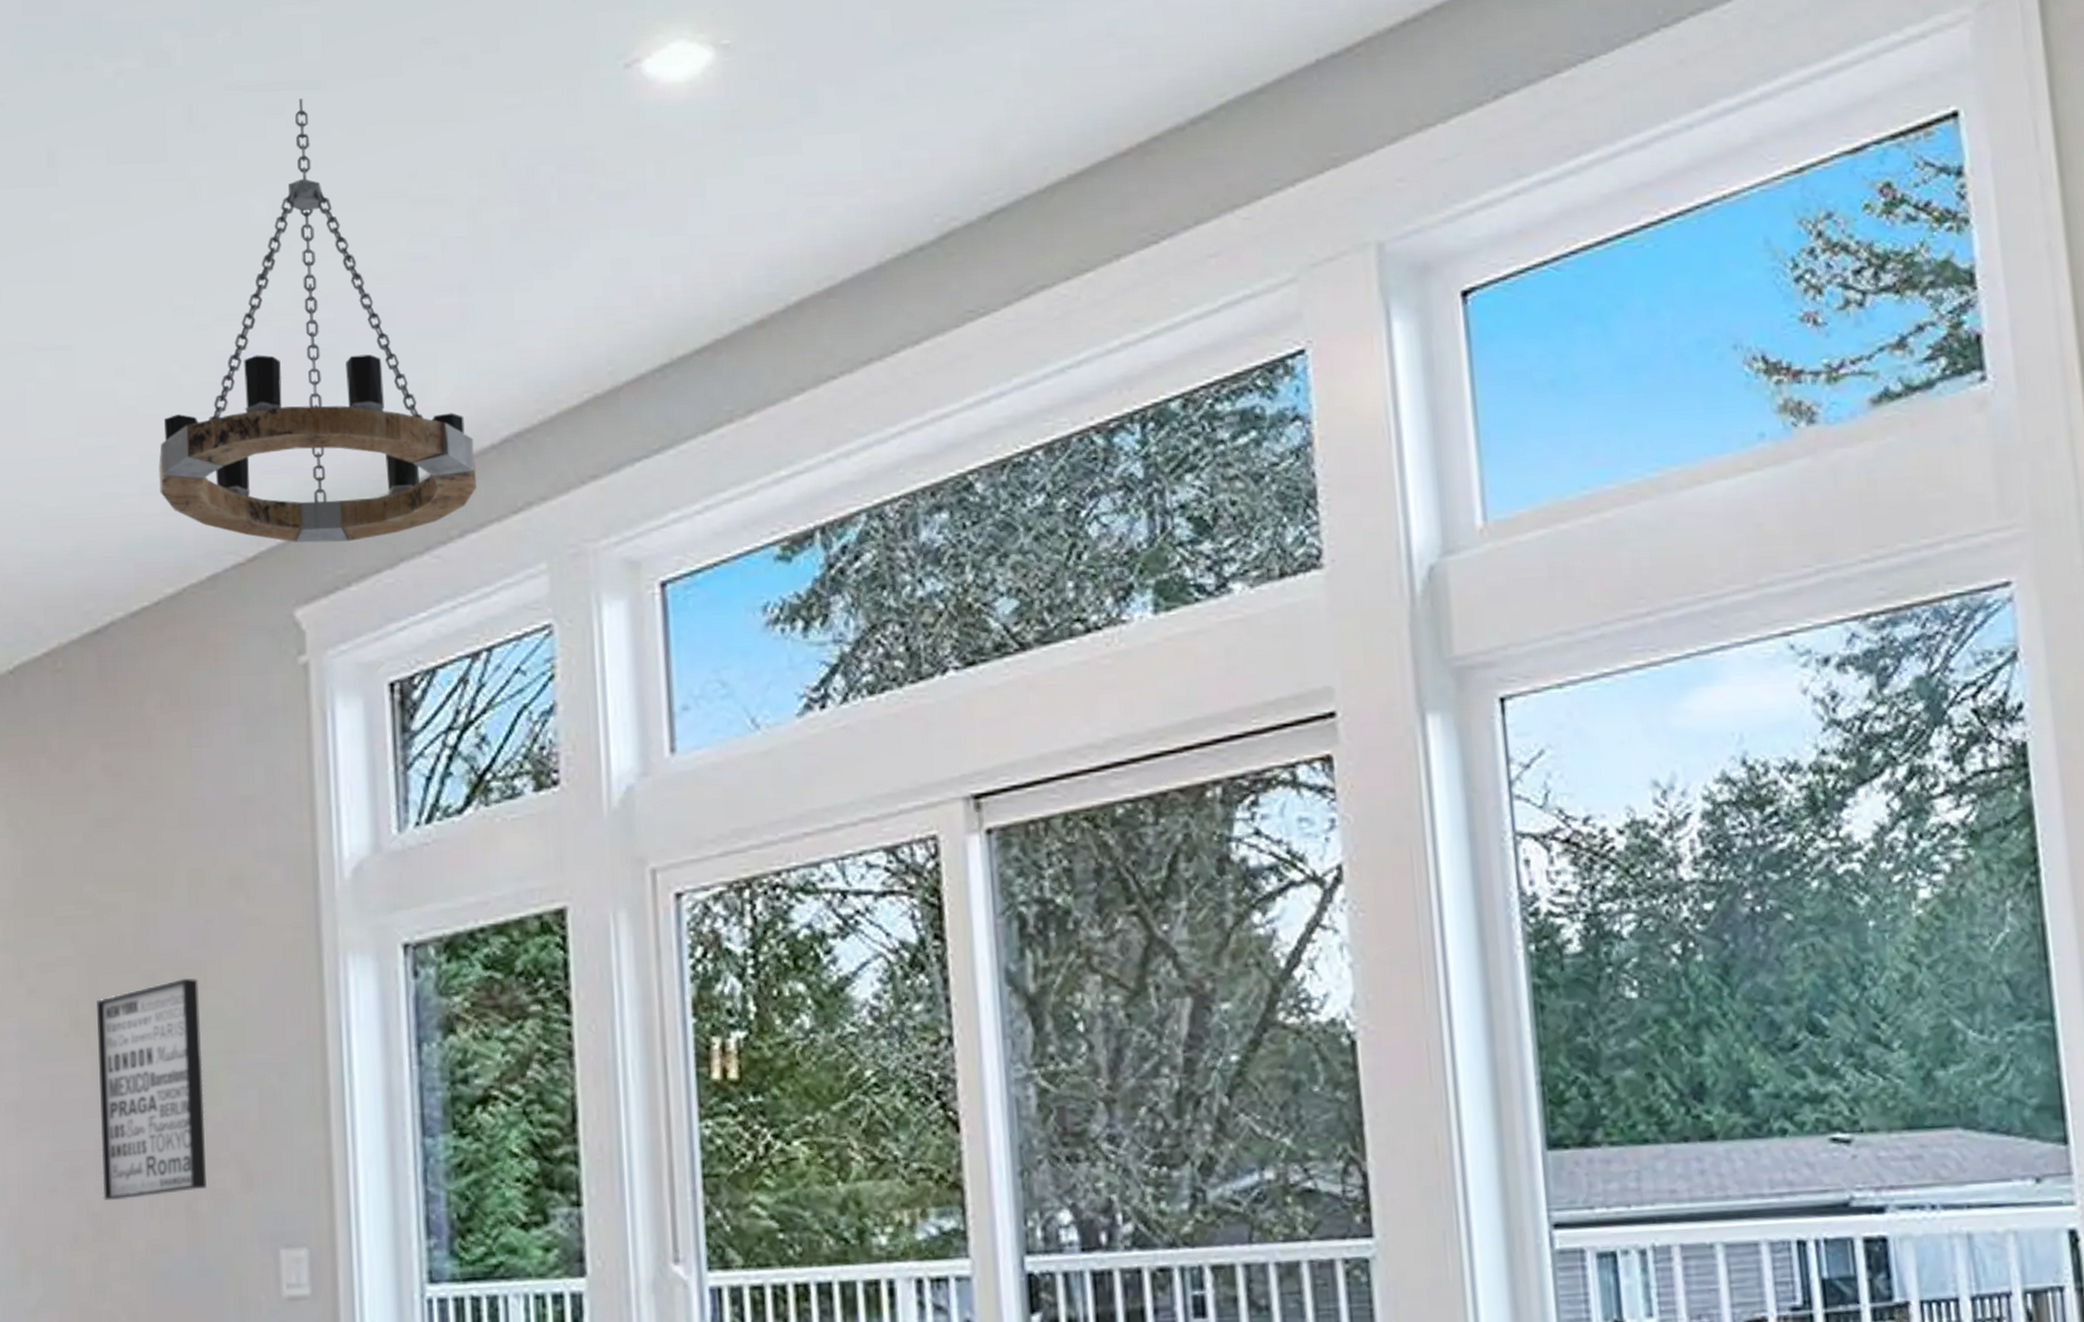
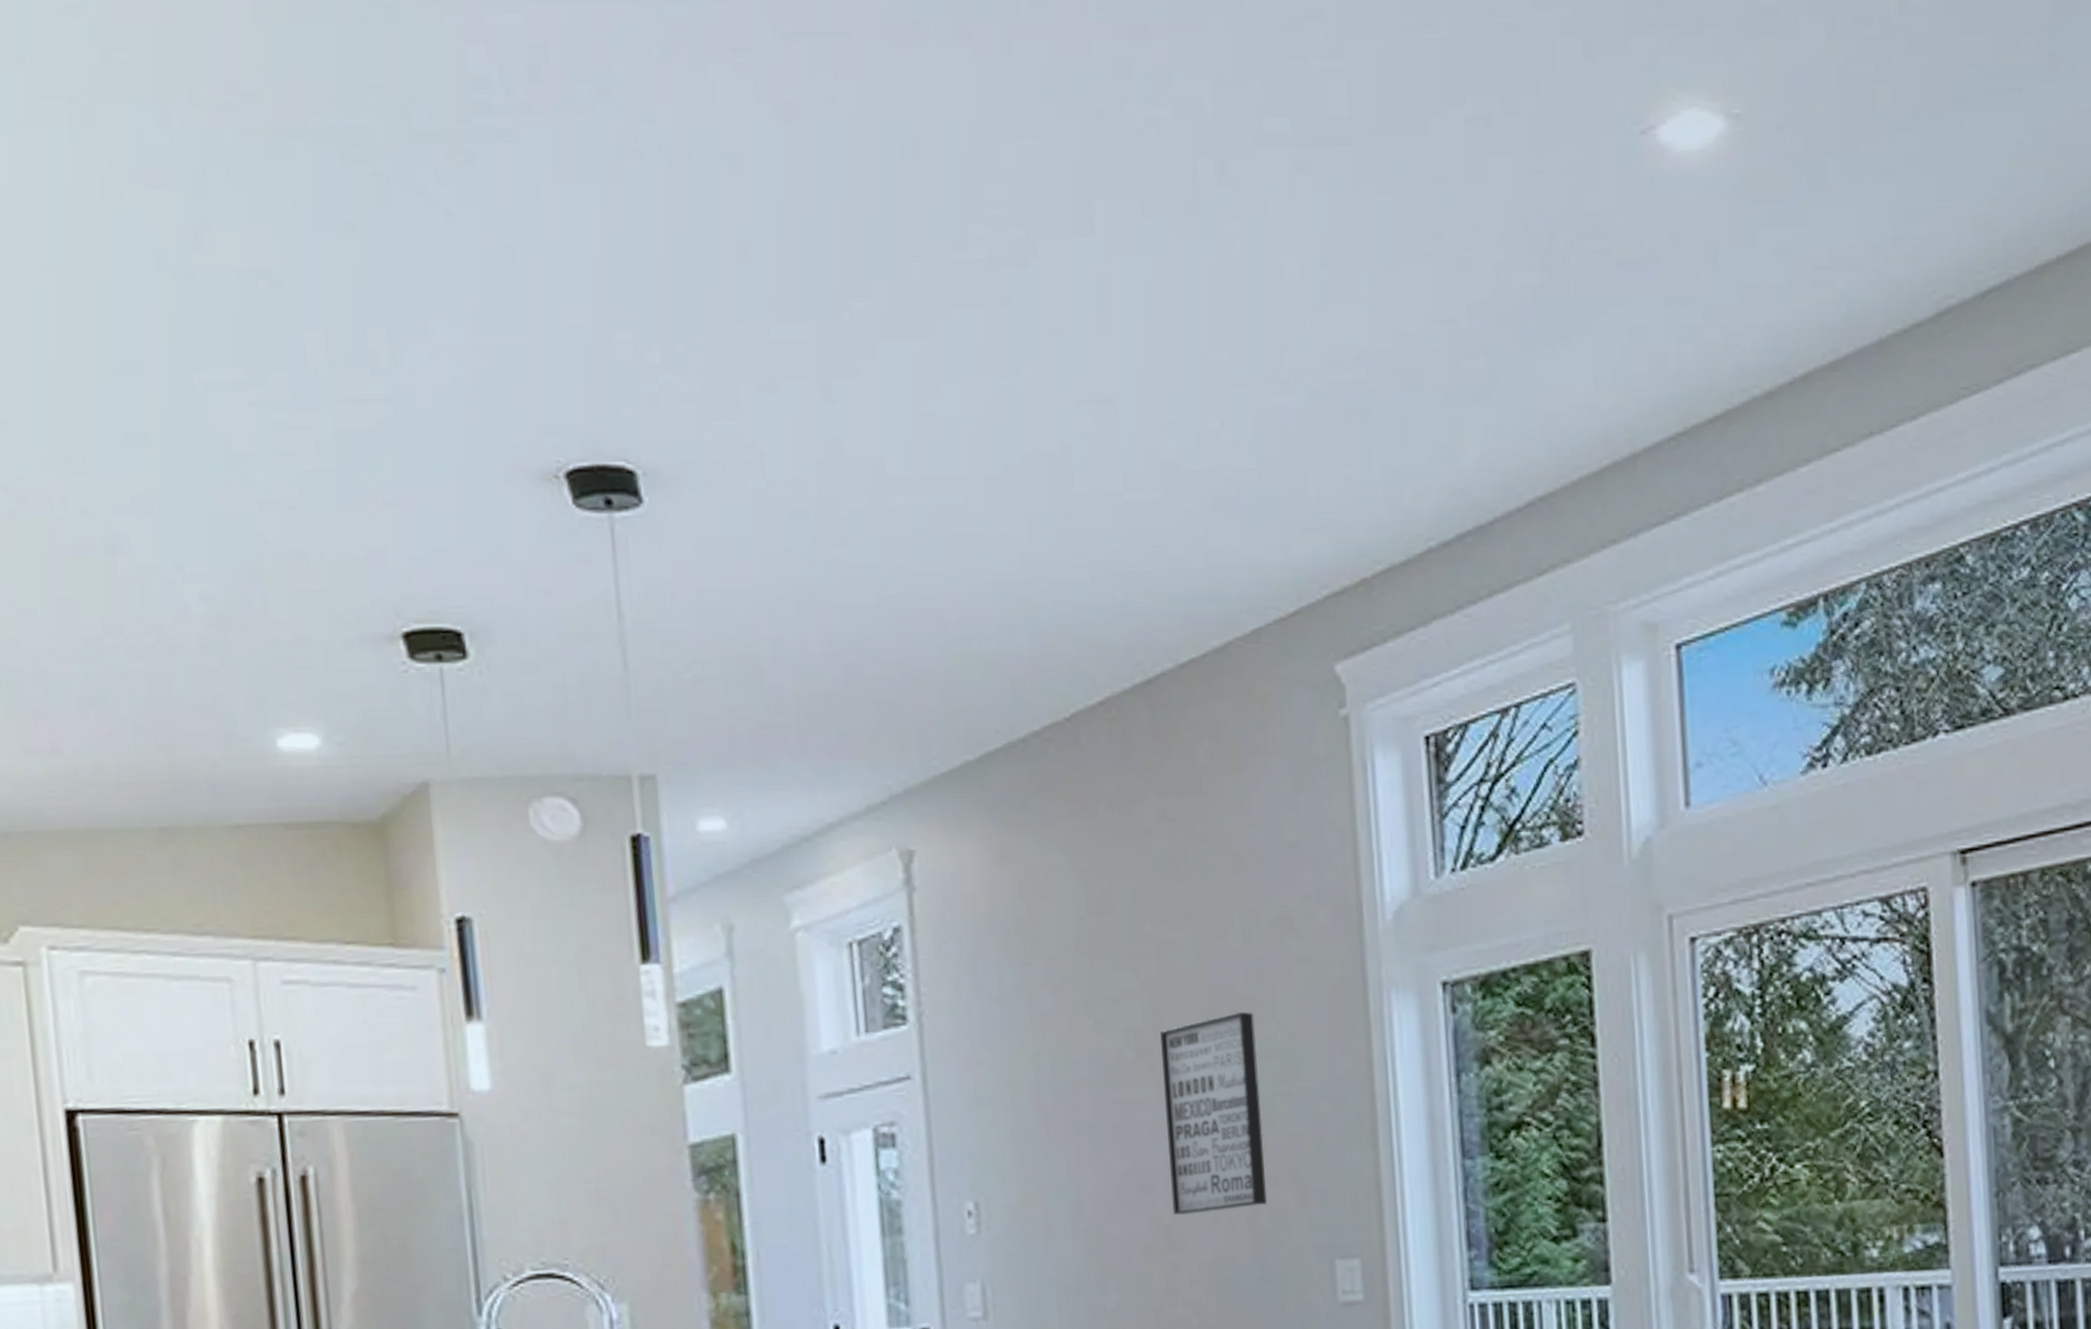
chandelier: present [159,98,476,543] -> none [1201,155,1503,600]

